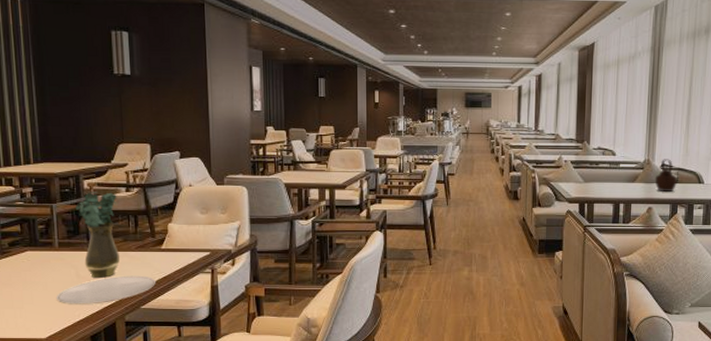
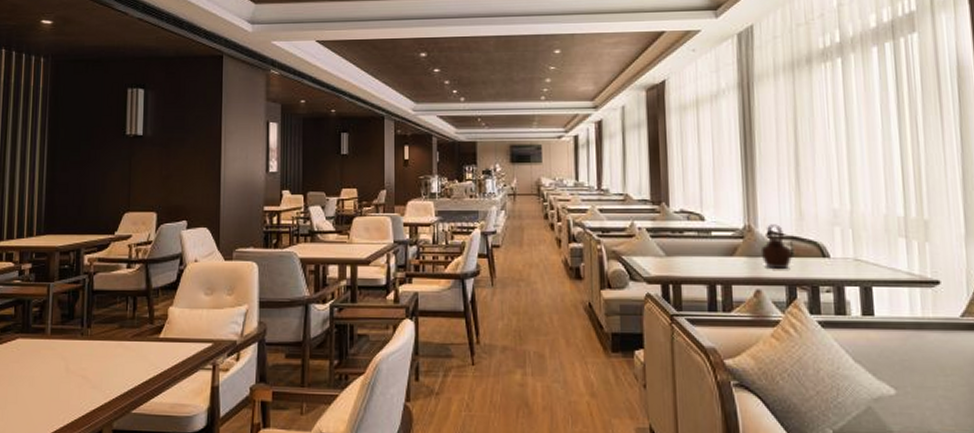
plate: present [56,275,157,306] -> none [41,370,151,407]
vase: present [74,189,121,278] -> none [72,266,117,373]

